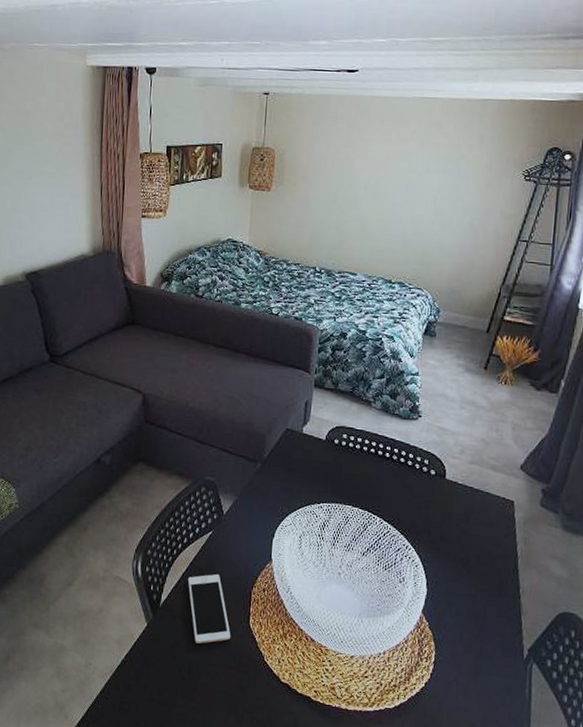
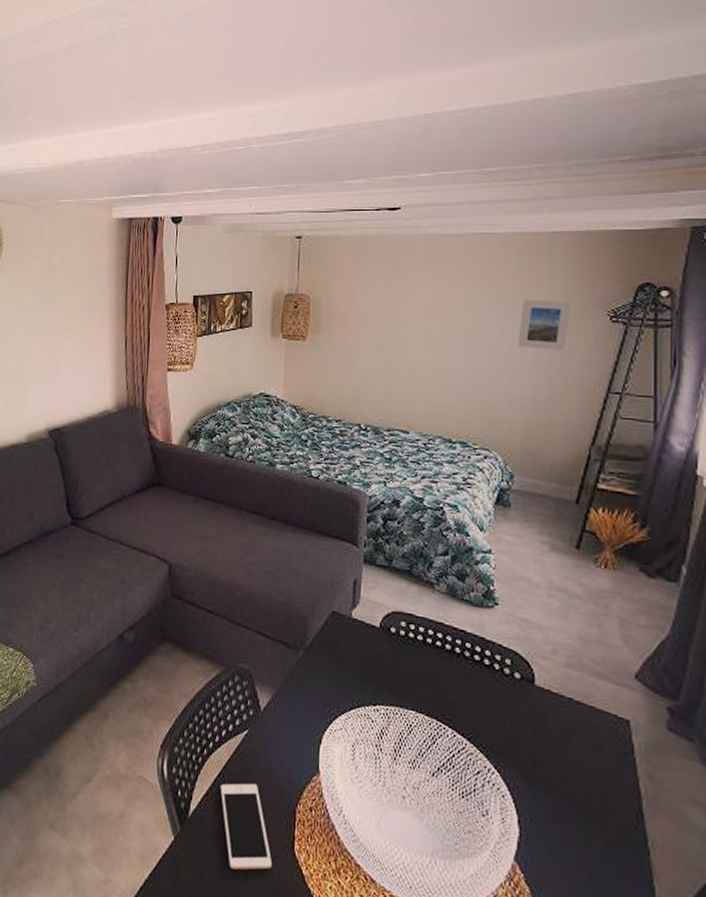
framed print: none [450,159,496,204] -> present [518,300,572,350]

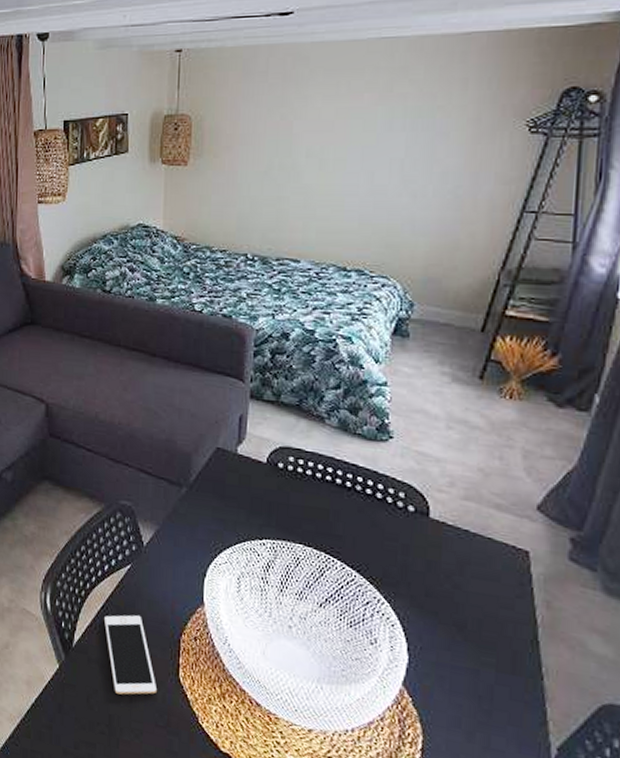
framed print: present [518,300,572,350] -> none [423,111,486,167]

